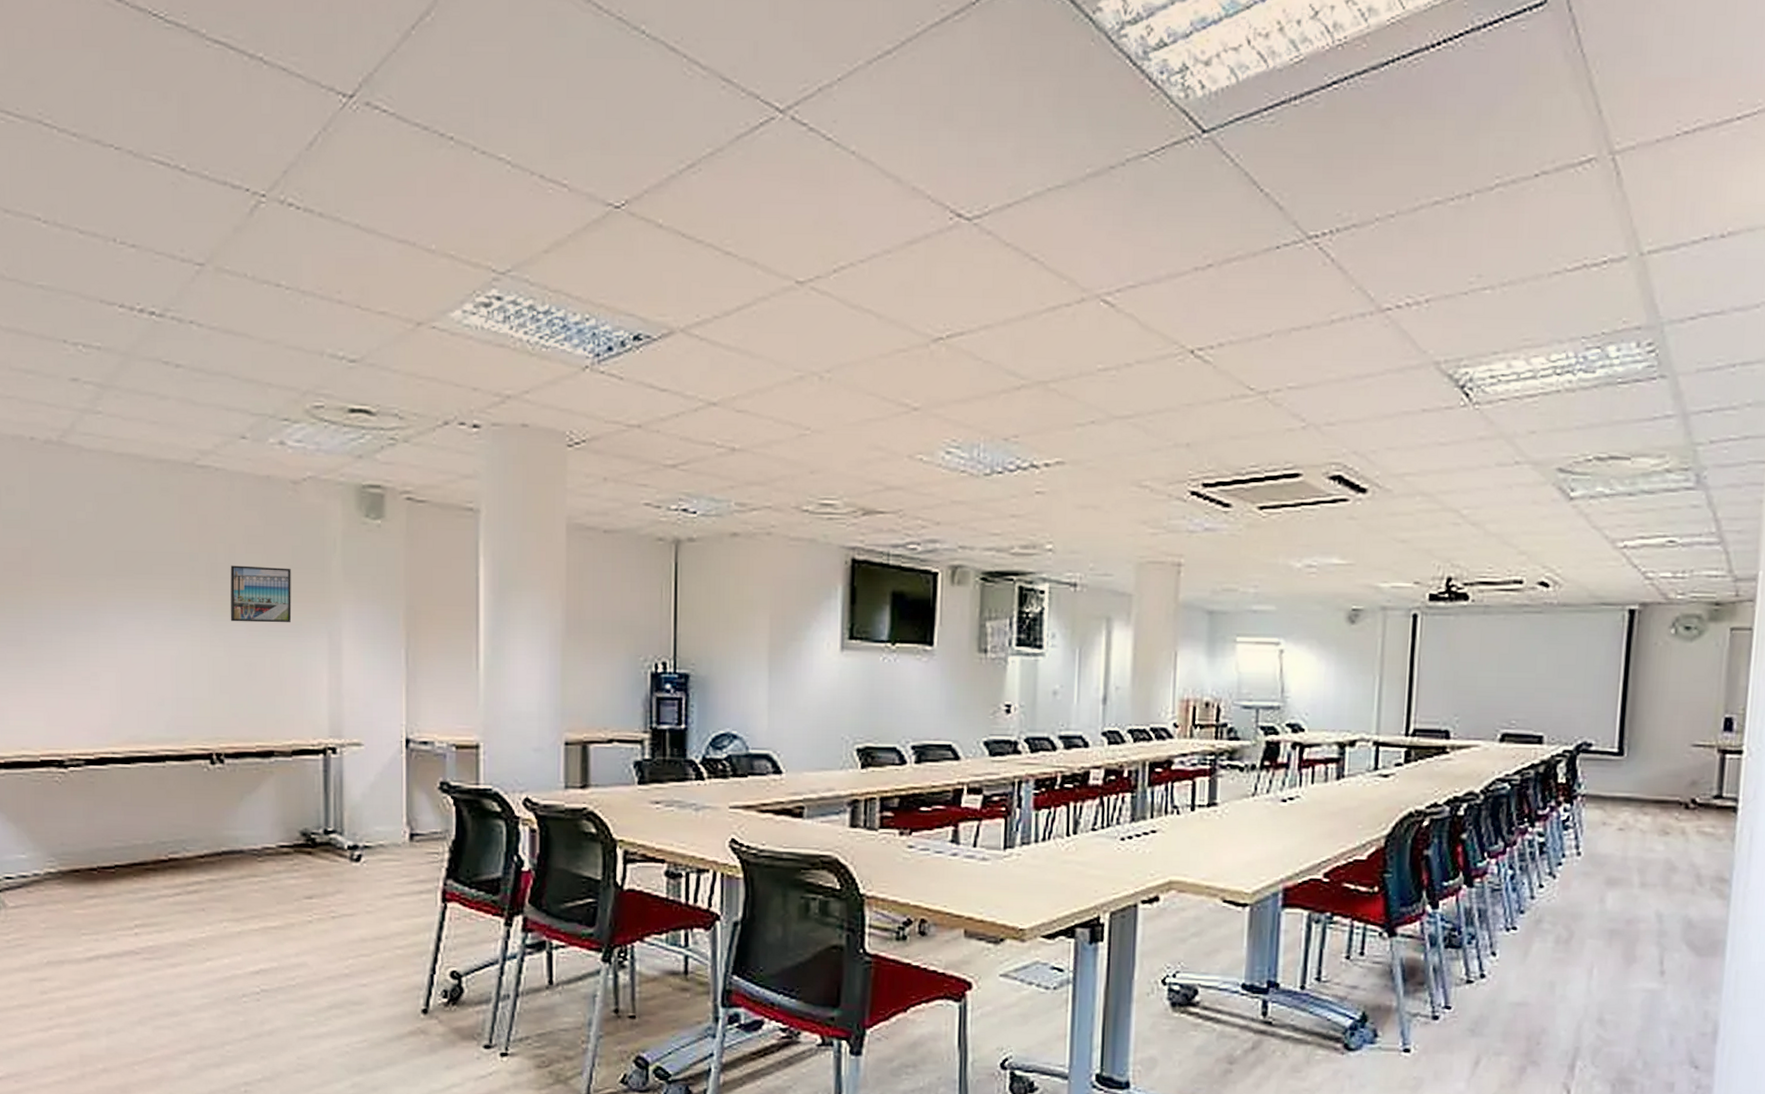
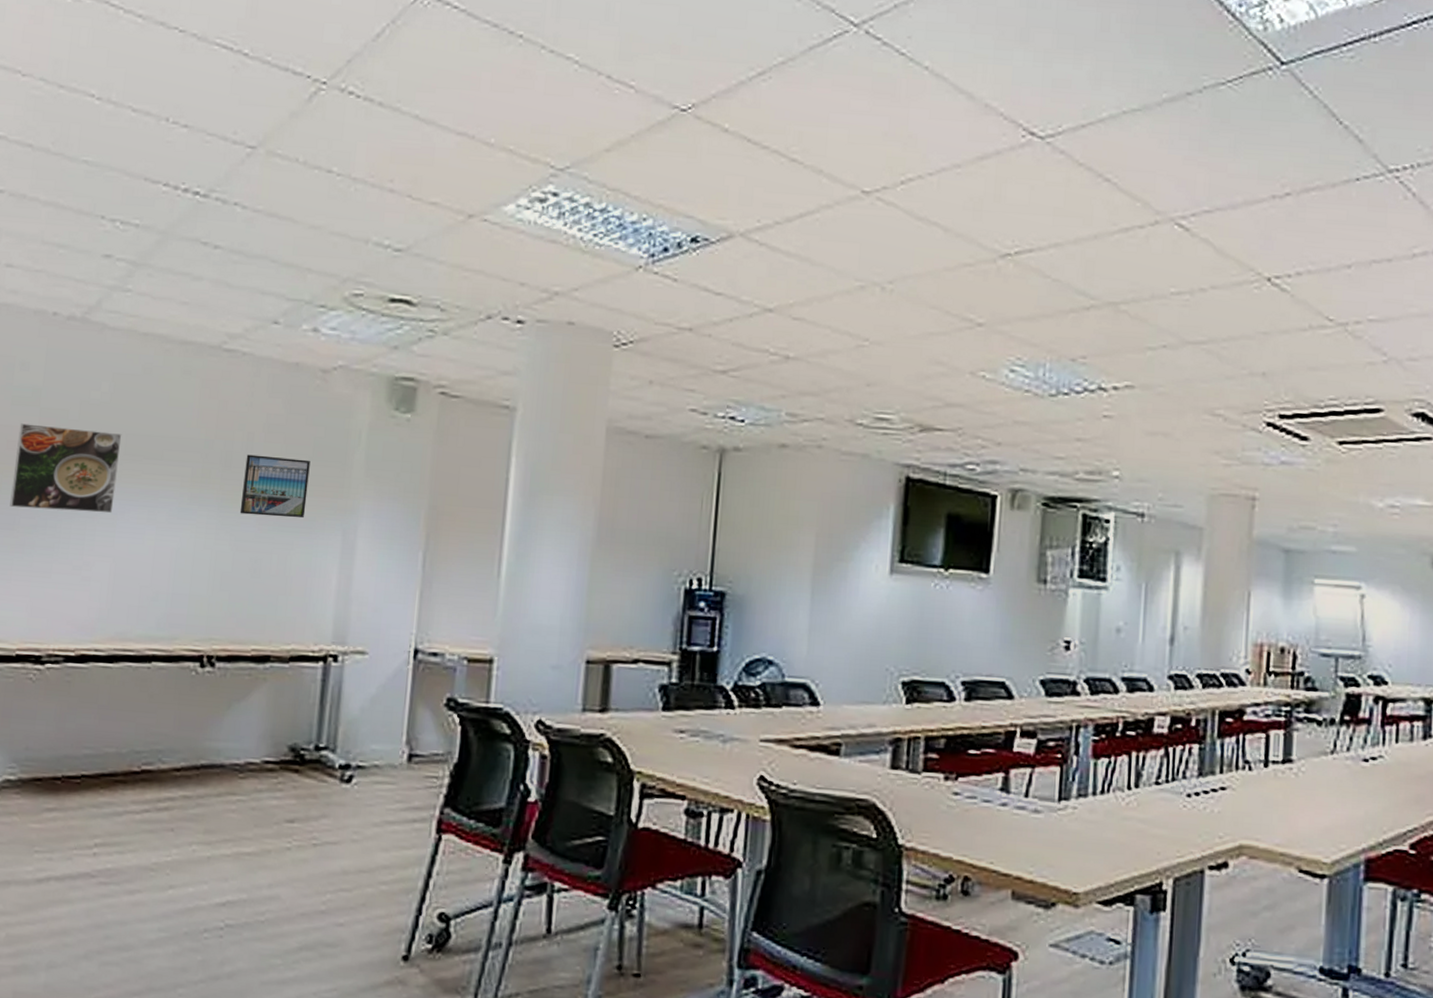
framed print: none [13,545,112,627] -> present [10,423,122,514]

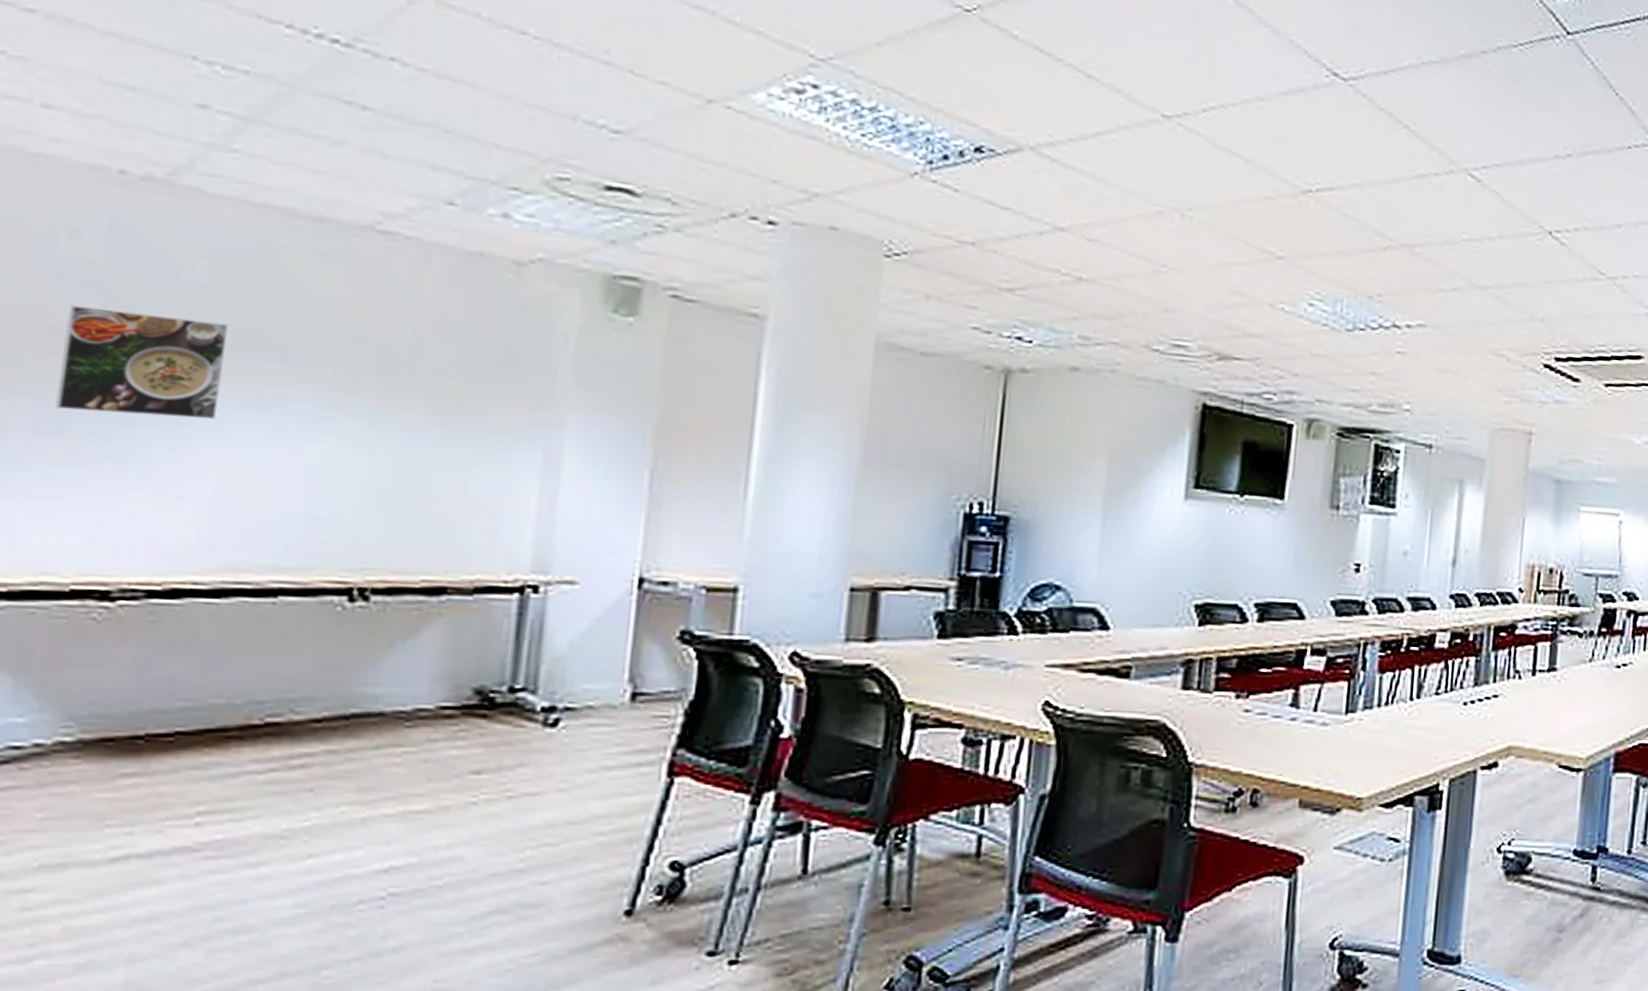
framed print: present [239,454,310,518] -> none [402,355,500,431]

